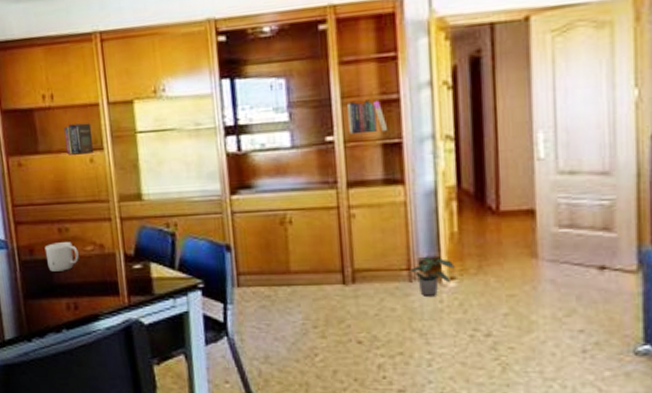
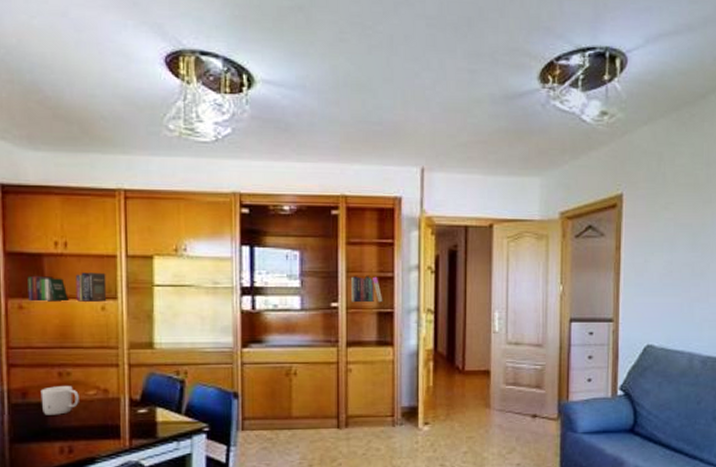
books: none [22,131,60,158] -> present [27,275,69,302]
potted plant: present [409,256,455,296] -> none [393,405,429,438]

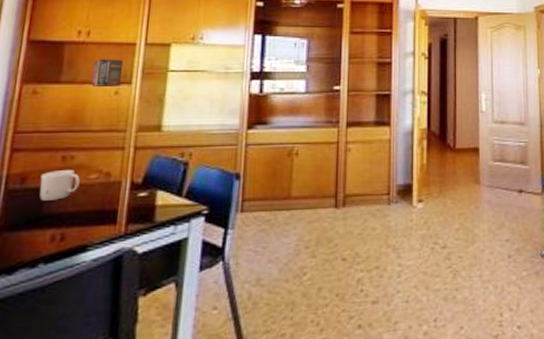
books: present [27,275,69,302] -> none [43,61,84,87]
books: present [351,276,383,303] -> none [353,62,382,86]

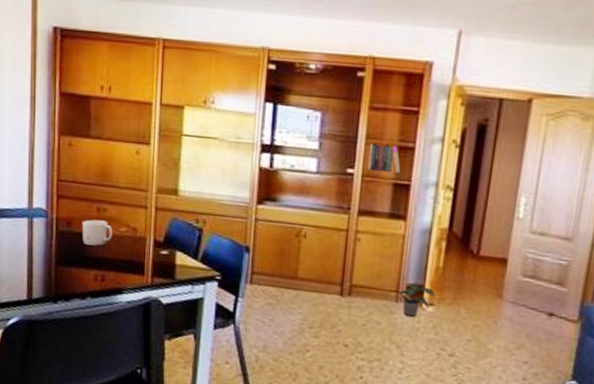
books: present [91,59,124,87] -> none [115,117,142,146]
books: none [353,62,382,86] -> present [368,143,401,174]
potted plant: none [388,183,423,216] -> present [397,283,435,317]

